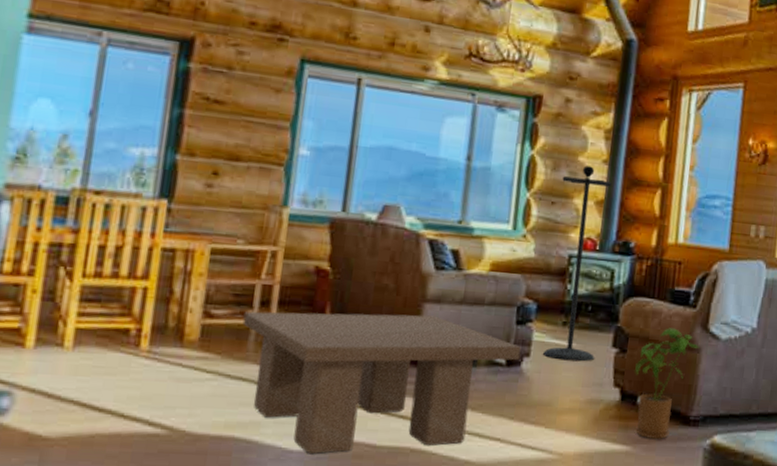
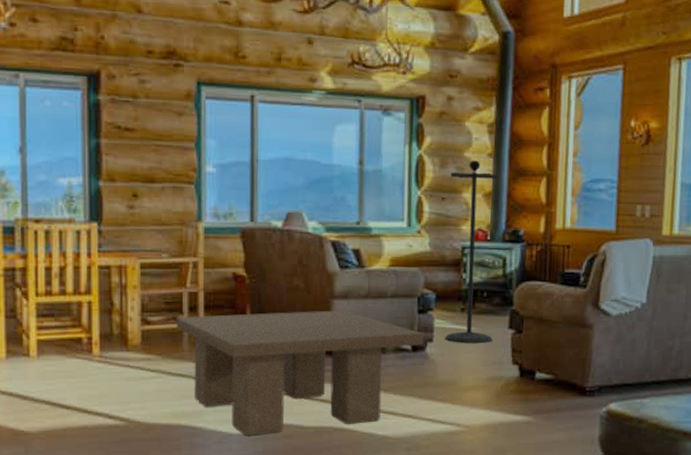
house plant: present [634,328,699,440] -> none [530,308,591,410]

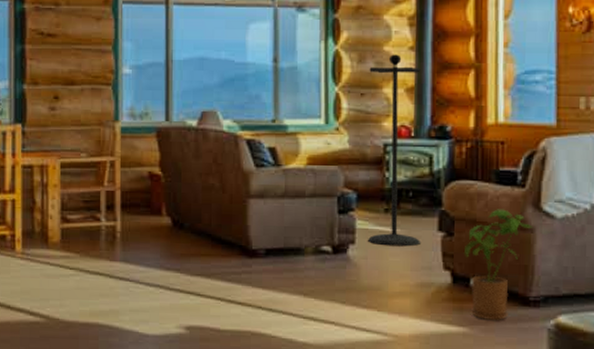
coffee table: present [176,310,425,437] -> none [94,210,346,338]
house plant: none [530,308,591,410] -> present [463,209,533,321]

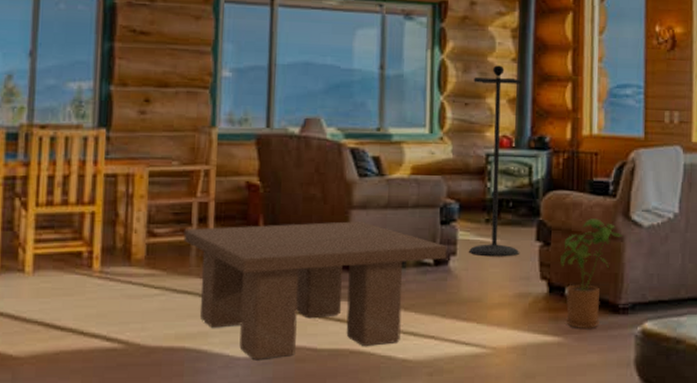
coffee table: none [94,210,346,338] -> present [183,221,447,361]

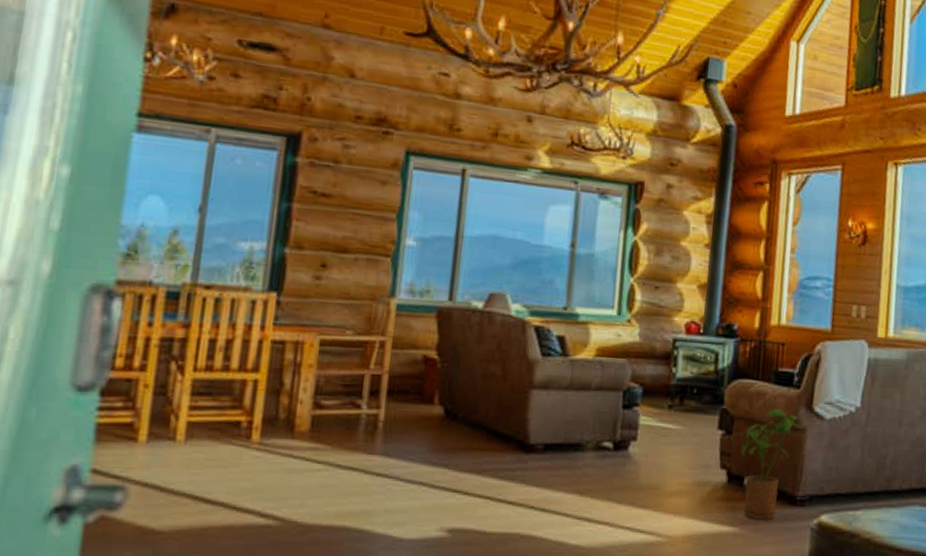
coffee table: present [183,221,447,361] -> none [352,401,628,543]
coat rack: present [469,65,522,257] -> none [650,250,714,445]

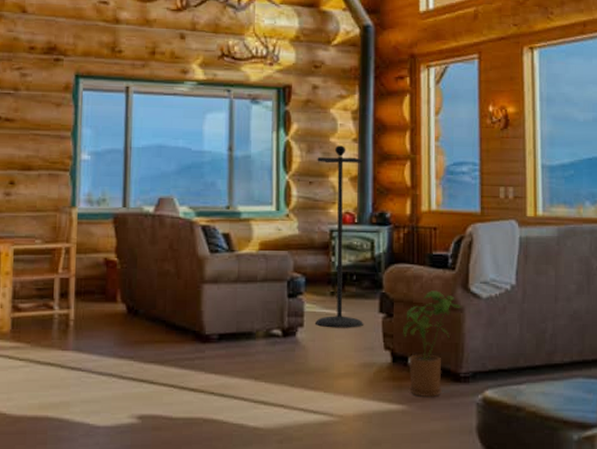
coat rack: none [650,250,714,445] -> present [316,145,363,328]

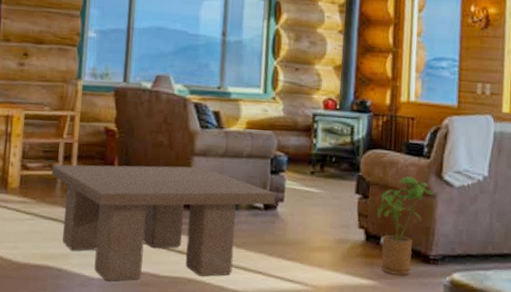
coffee table: none [46,295,295,429] -> present [51,164,276,282]
coat rack: present [316,145,363,328] -> none [295,36,347,207]

